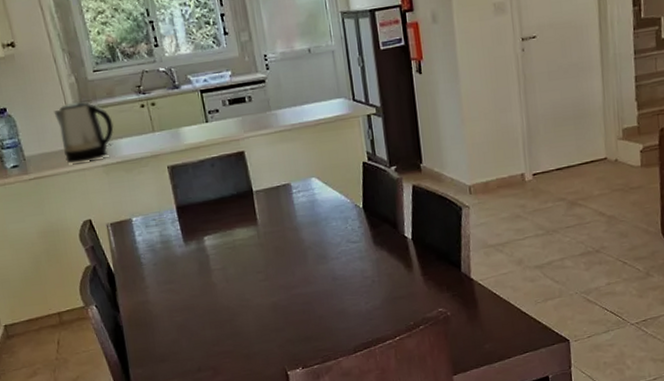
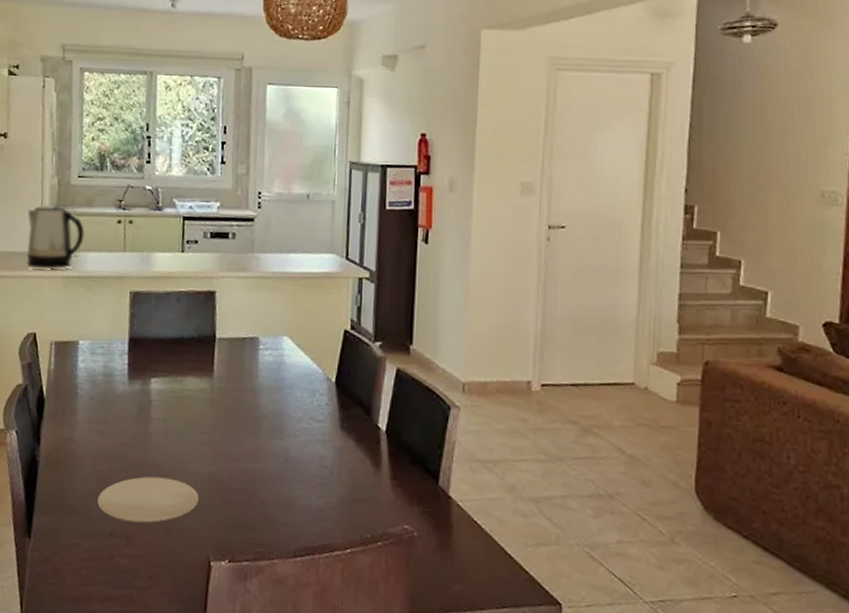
plate: none [181,314,267,358] -> present [97,476,199,525]

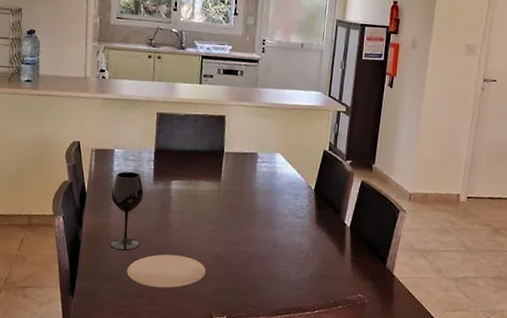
kettle: present [26,204,85,270] -> none [72,39,121,92]
wineglass: none [74,368,116,473] -> present [109,171,144,250]

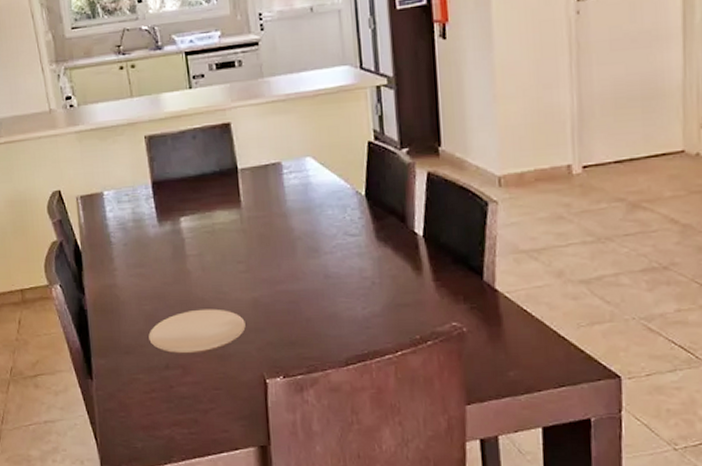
wineglass: present [109,171,144,250] -> none [110,215,158,314]

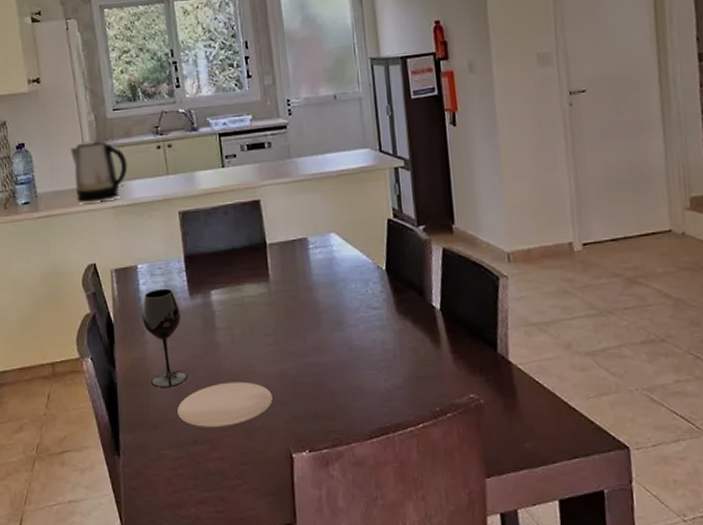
kettle: none [28,60,90,128] -> present [70,139,128,203]
wineglass: none [110,215,158,314] -> present [142,288,188,387]

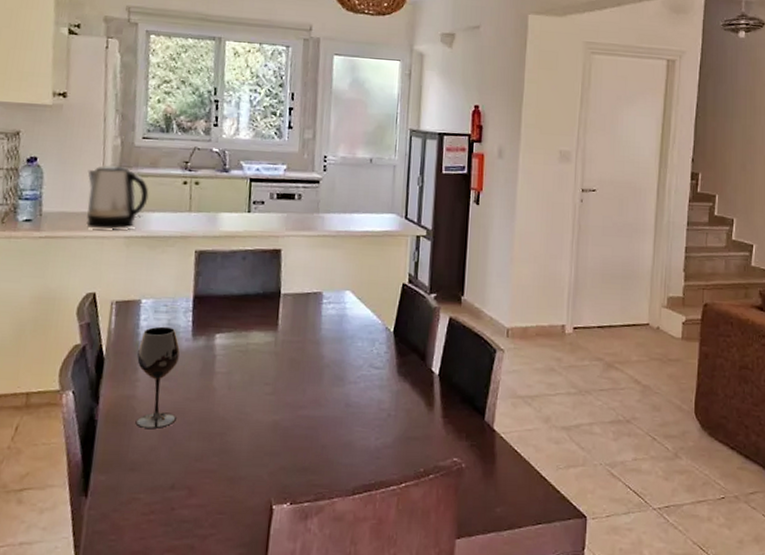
plate: present [177,381,273,428] -> none [159,428,262,475]

